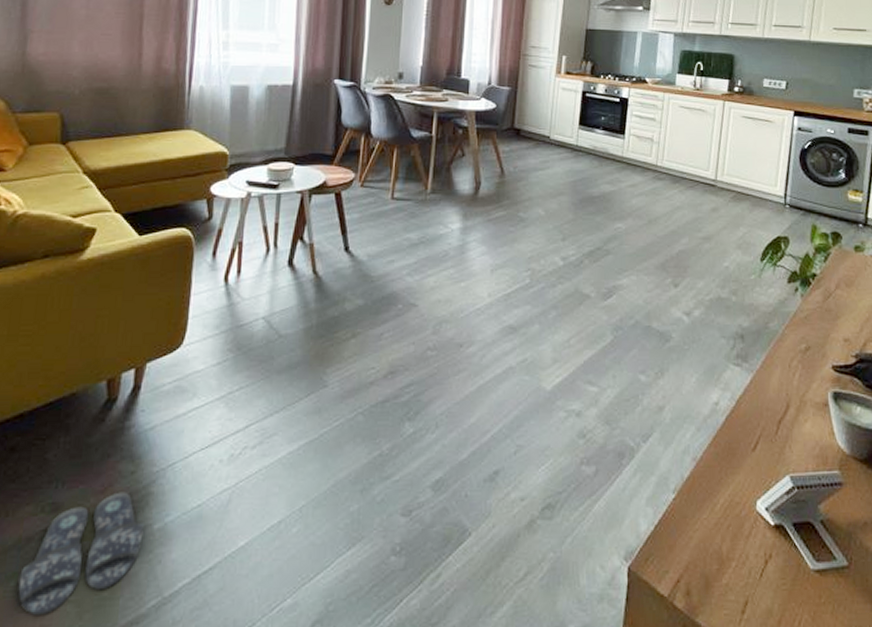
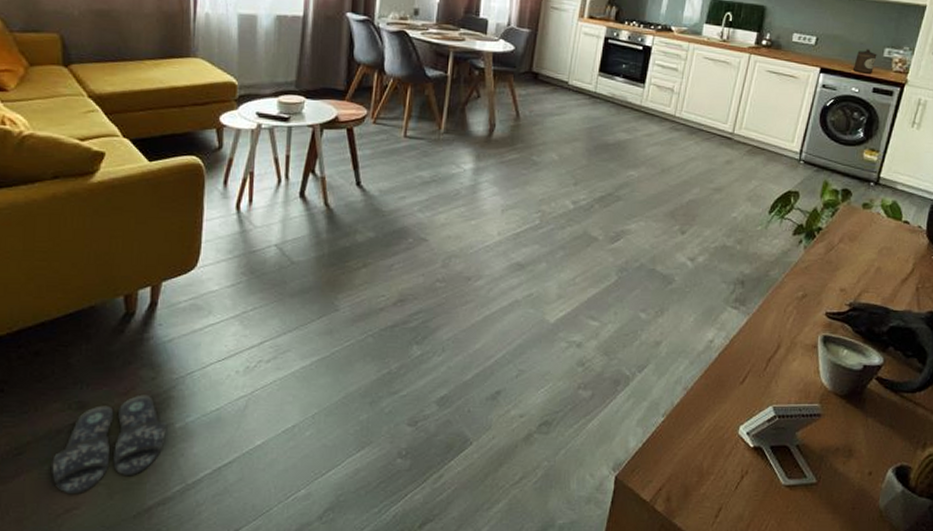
canister: none [826,90,847,116] -> present [853,49,877,75]

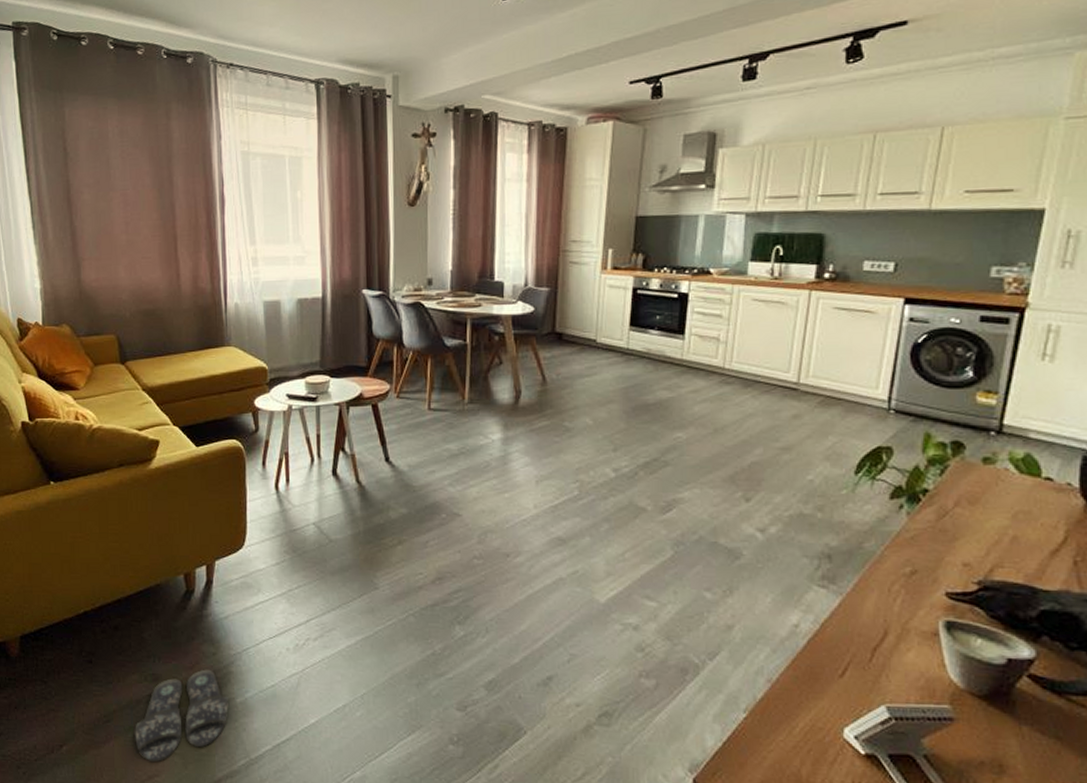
canister: present [853,49,877,75] -> none [950,270,981,302]

